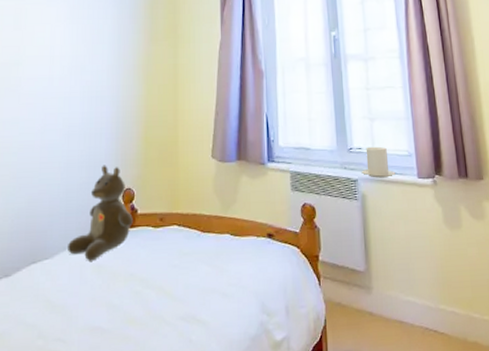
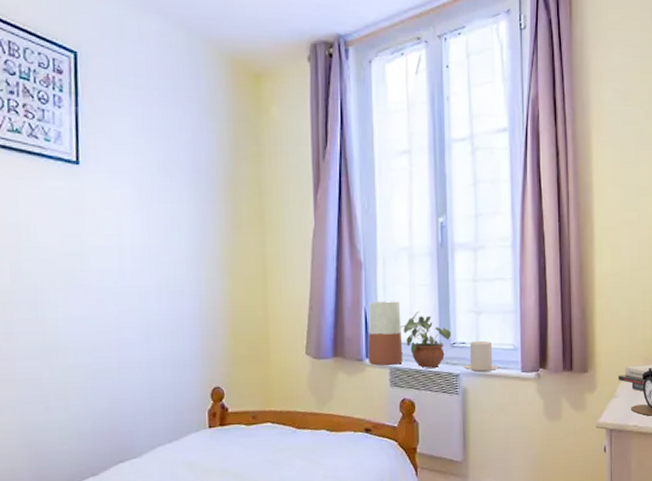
teddy bear: present [66,165,133,261] -> none [155,364,224,459]
vase: none [269,107,303,171] -> present [368,301,403,367]
potted plant: none [300,117,347,174] -> present [401,311,451,369]

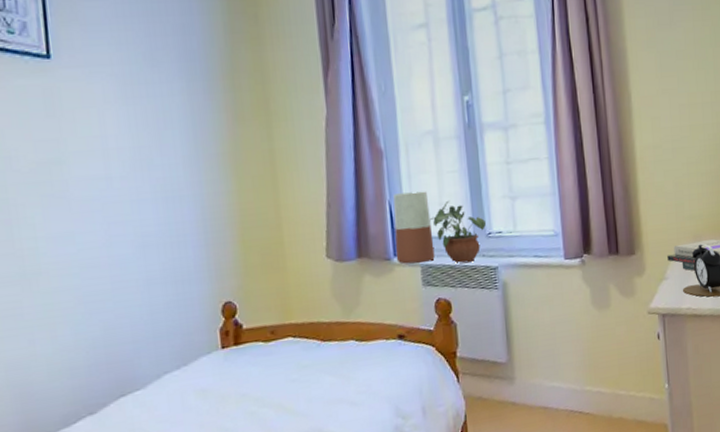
candle: present [464,340,499,373] -> none [502,228,540,264]

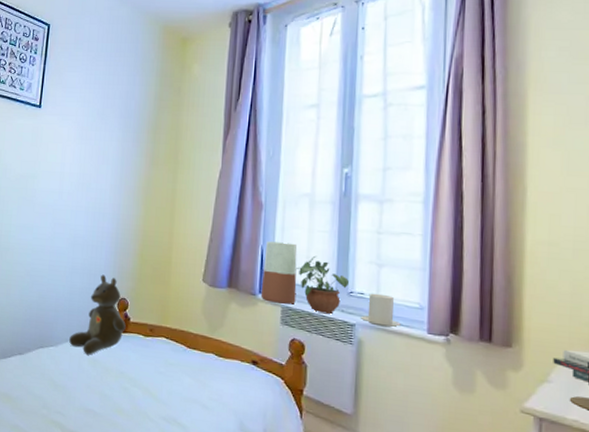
teddy bear: none [160,277,239,387] -> present [68,274,126,355]
candle: none [502,228,540,264] -> present [360,293,401,328]

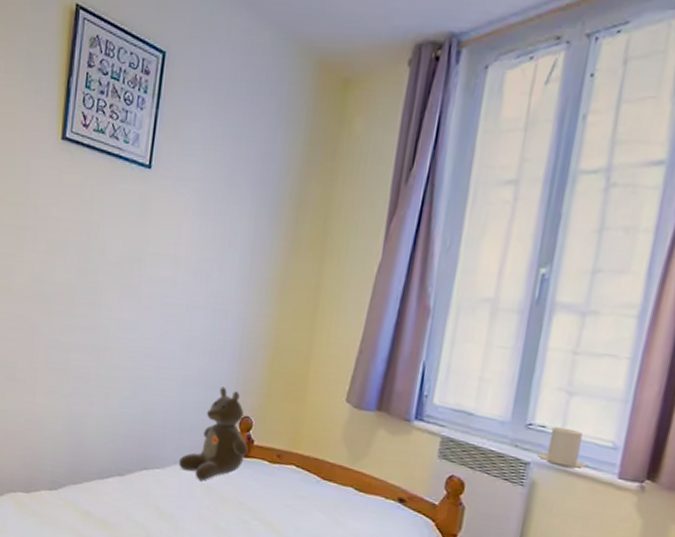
vase: present [260,241,297,305] -> none [416,356,468,436]
potted plant: present [296,255,349,315] -> none [465,377,529,449]

